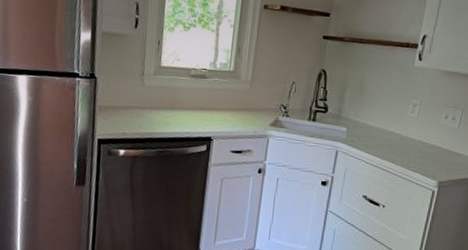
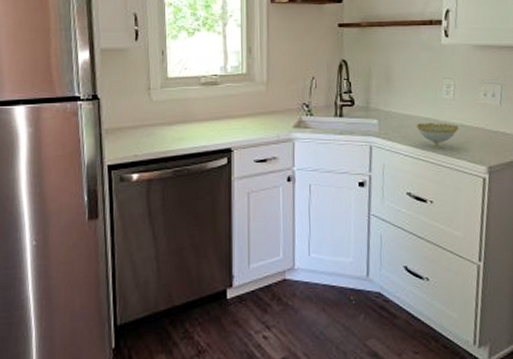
decorative bowl: none [380,135,418,159] -> present [416,122,459,148]

